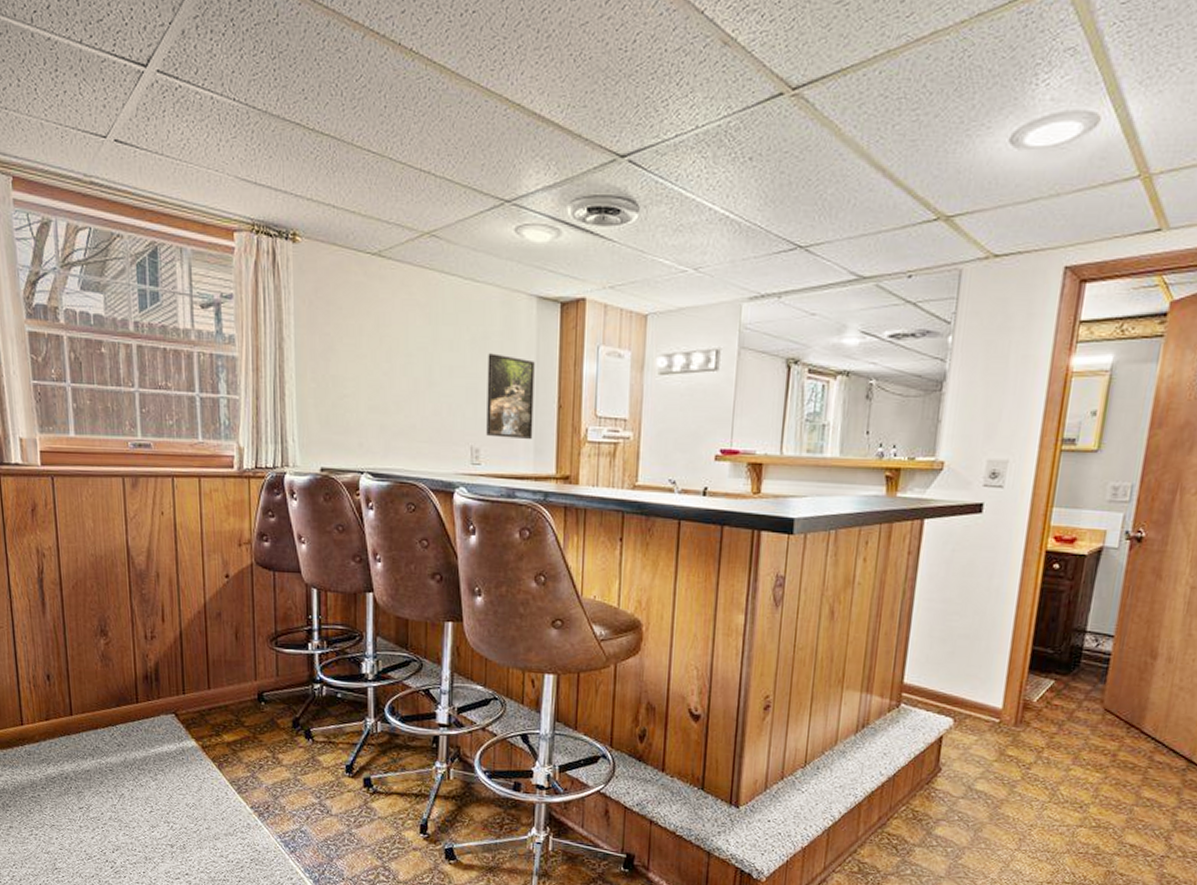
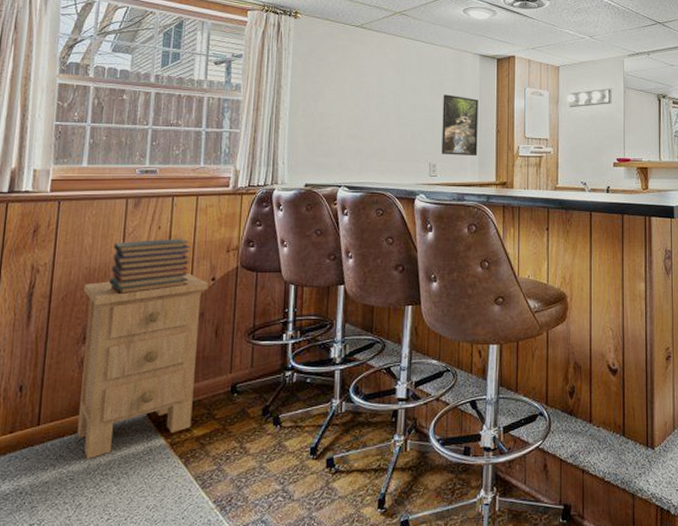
nightstand: none [92,566,223,753] -> present [76,272,209,459]
book stack: none [117,526,202,587] -> present [109,238,190,295]

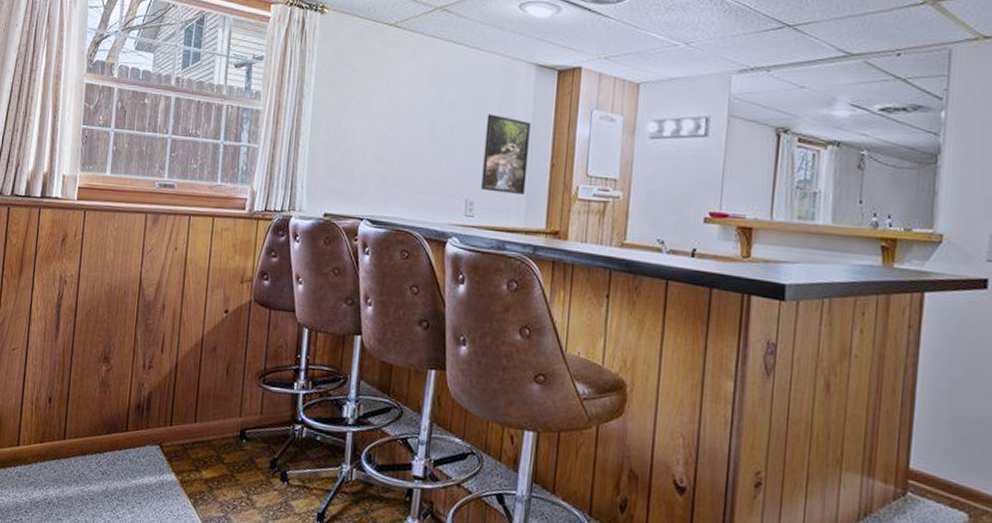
nightstand: present [76,272,209,459] -> none [97,300,222,482]
book stack: present [109,238,190,295] -> none [128,260,205,317]

